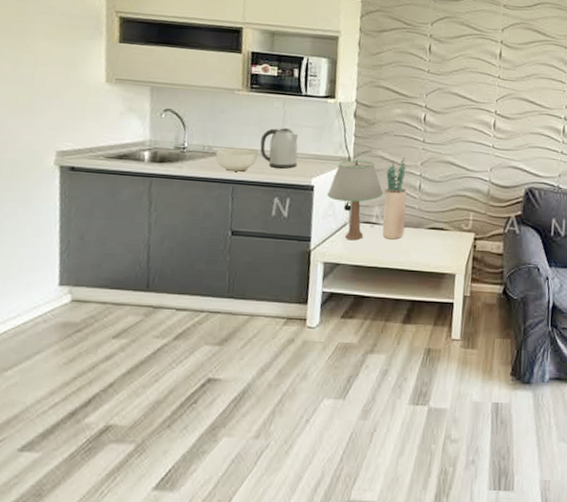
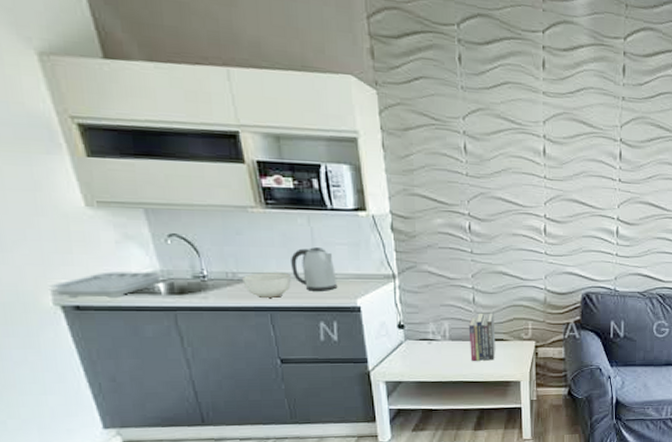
dish rack: none [56,138,151,163] -> present [50,271,163,299]
table lamp: present [327,159,383,241] -> none [377,276,436,358]
vase: present [382,157,407,240] -> none [437,271,464,354]
books: none [409,200,438,250] -> present [468,313,496,361]

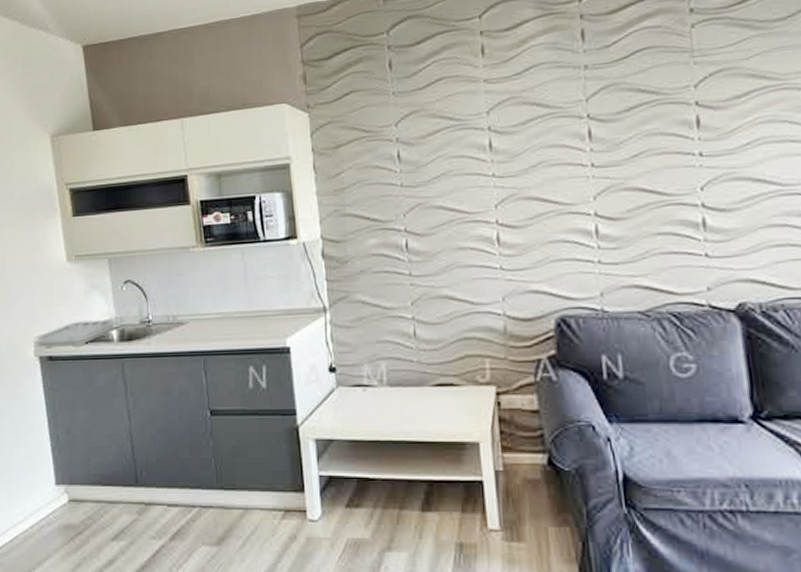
bowl: present [242,273,291,299] -> none [181,313,224,342]
kettle: present [291,247,338,291] -> none [225,283,268,332]
books: present [468,313,496,361] -> none [409,349,445,413]

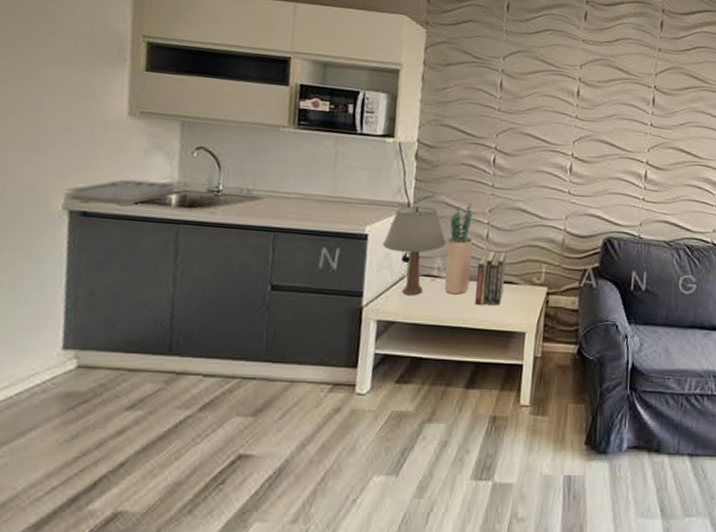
table lamp: none [306,308,371,410] -> present [383,205,446,296]
vase: none [371,298,405,404] -> present [444,203,473,295]
books: none [409,349,445,413] -> present [474,251,507,306]

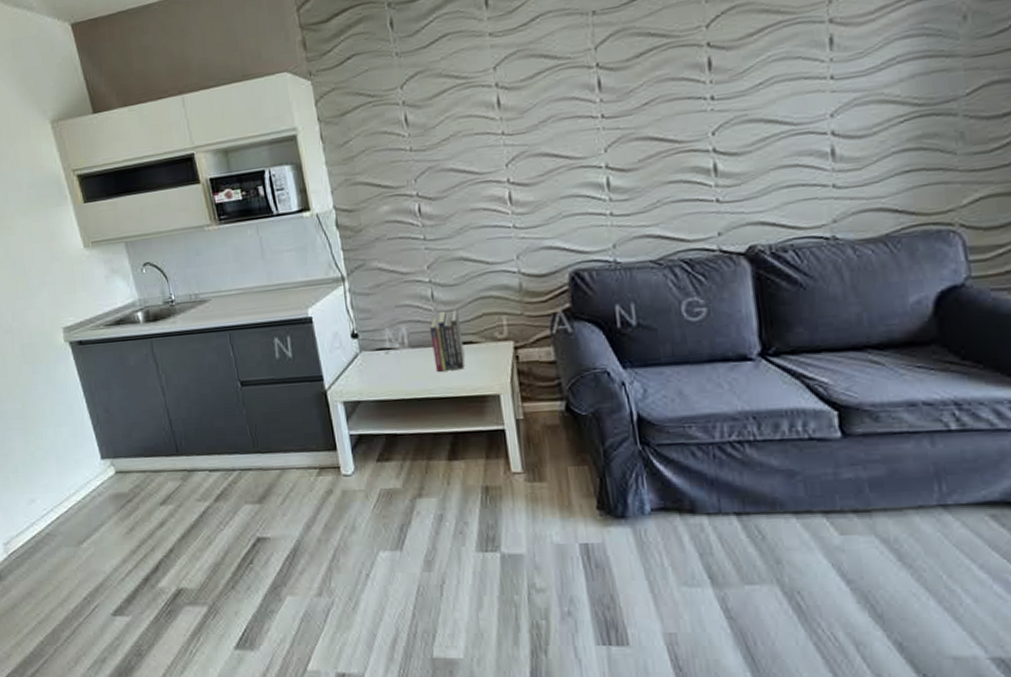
dish rack: present [65,179,180,208] -> none [61,301,141,335]
table lamp: present [383,205,446,296] -> none [328,276,391,373]
vase: present [444,203,473,295] -> none [389,264,426,365]

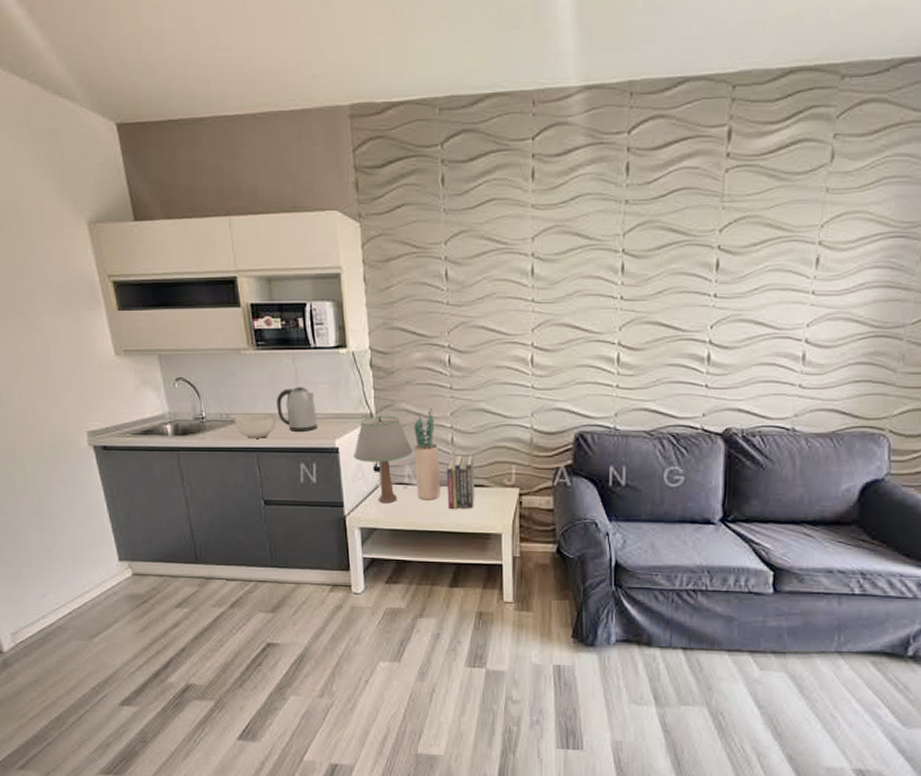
bowl: none [203,288,246,318] -> present [234,413,276,440]
kettle: none [244,257,289,305] -> present [277,387,318,432]
table lamp: none [328,276,391,373] -> present [354,415,413,504]
vase: none [389,264,426,365] -> present [414,408,440,500]

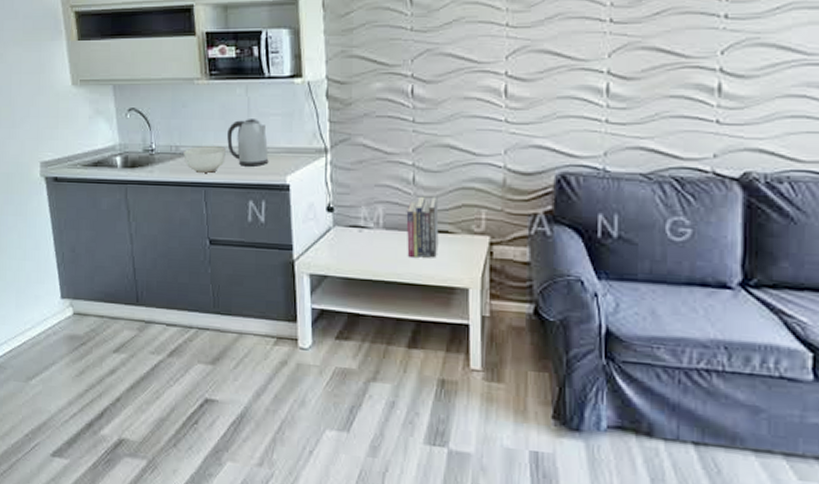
table lamp: present [354,415,413,504] -> none [305,150,370,249]
vase: present [414,408,440,500] -> none [371,144,400,246]

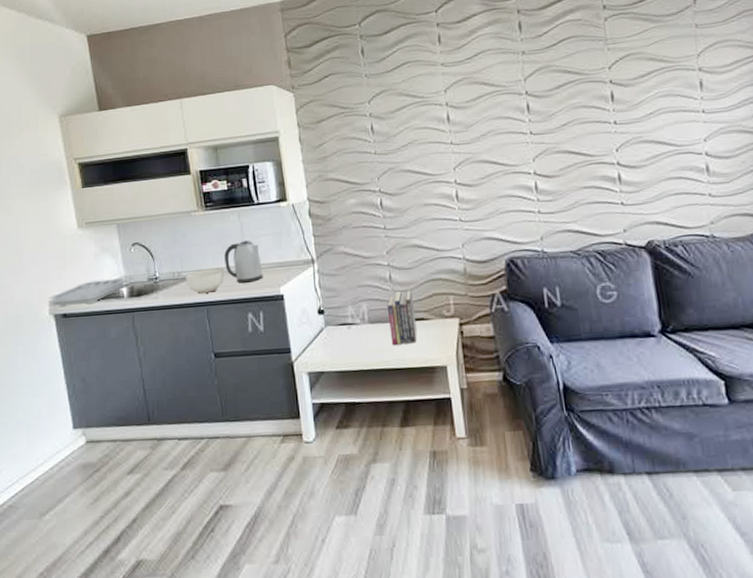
dish rack: none [40,145,121,172] -> present [48,278,126,308]

